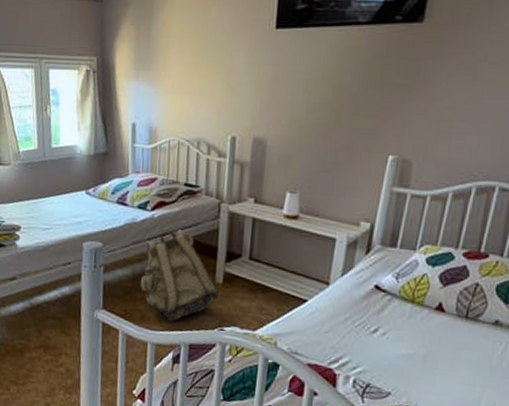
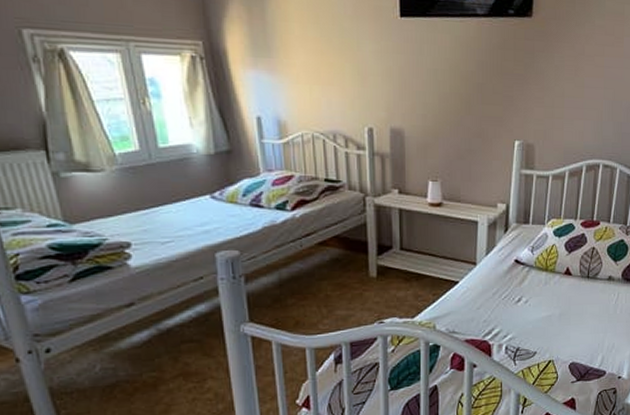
backpack: present [140,228,219,322] -> none [289,228,374,323]

